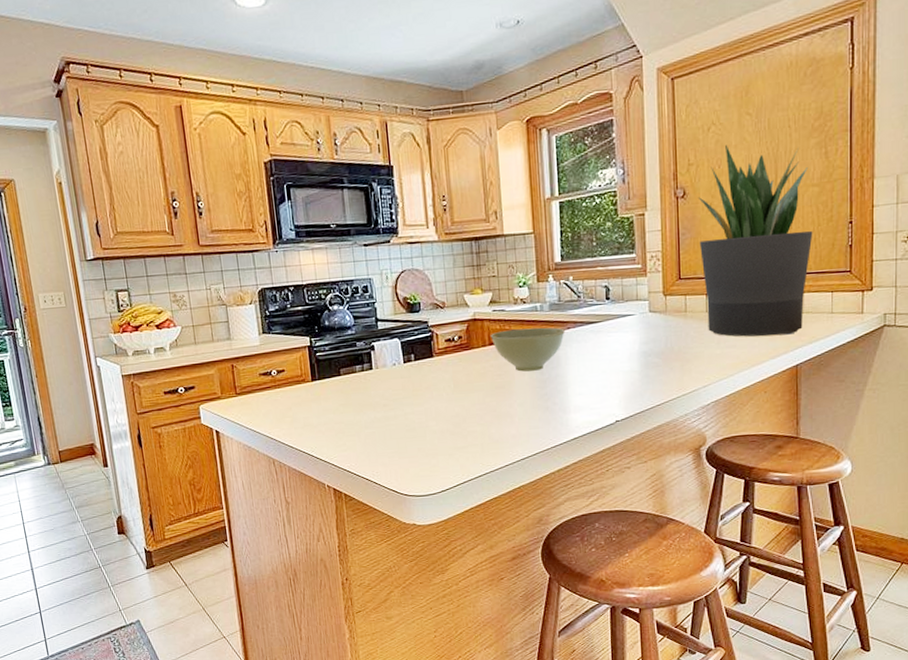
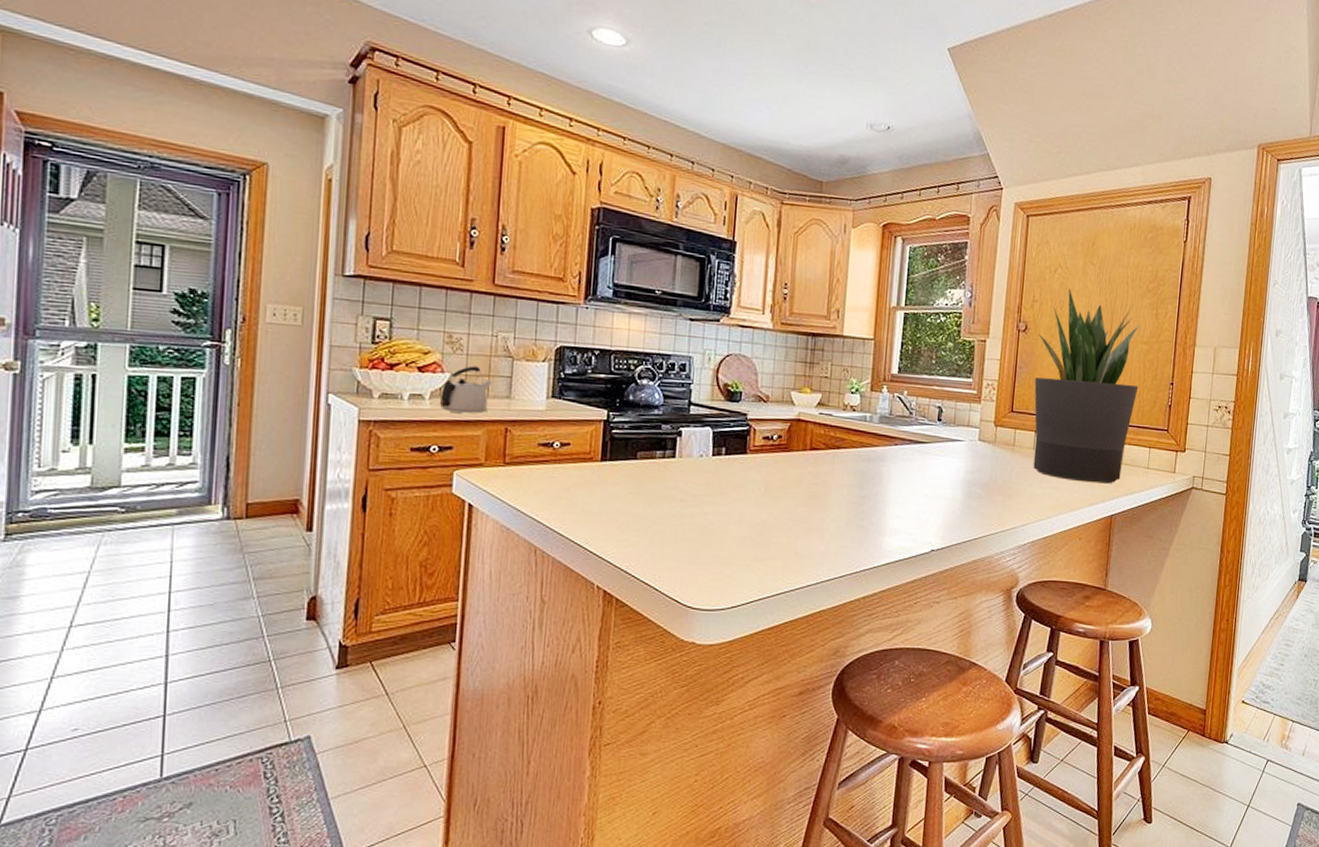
kettle: none [177,317,215,359] -> present [440,366,491,414]
bowl: present [490,327,565,372] -> none [812,436,892,485]

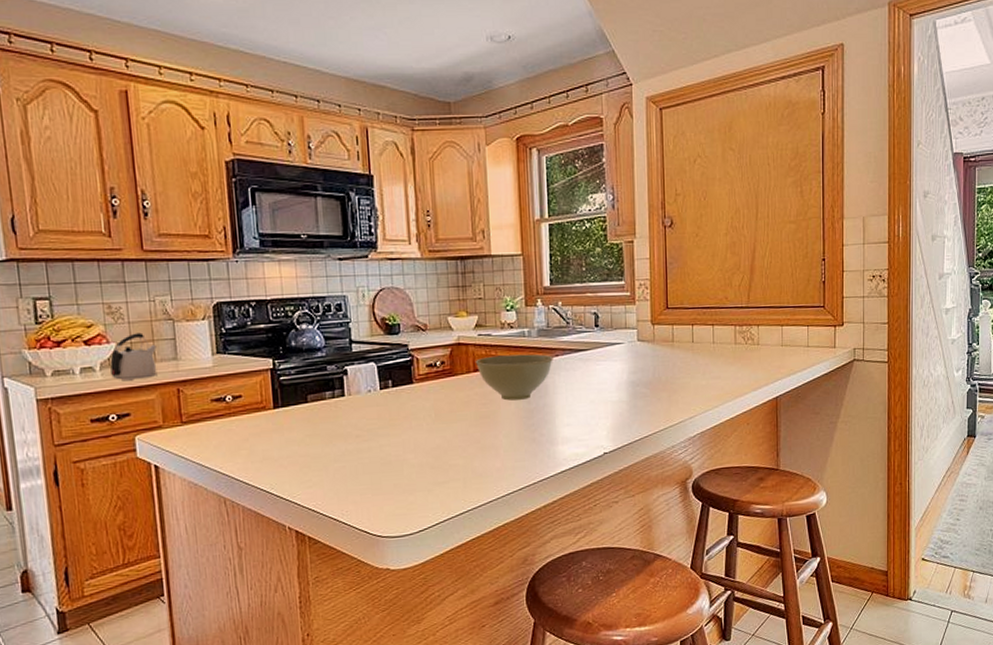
bowl: none [812,436,892,485] -> present [475,354,553,401]
planter: present [1033,289,1141,484] -> none [684,178,791,369]

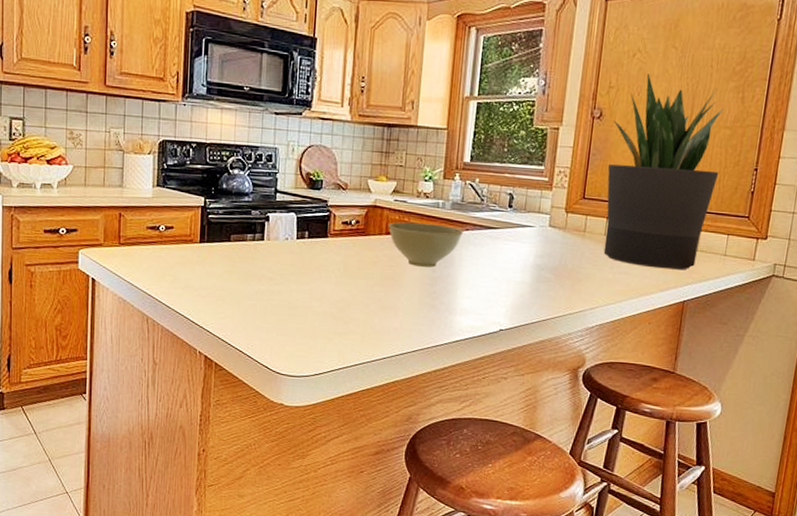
kettle: present [110,332,158,381] -> none [66,158,106,201]
planter: none [684,178,791,369] -> present [603,74,724,270]

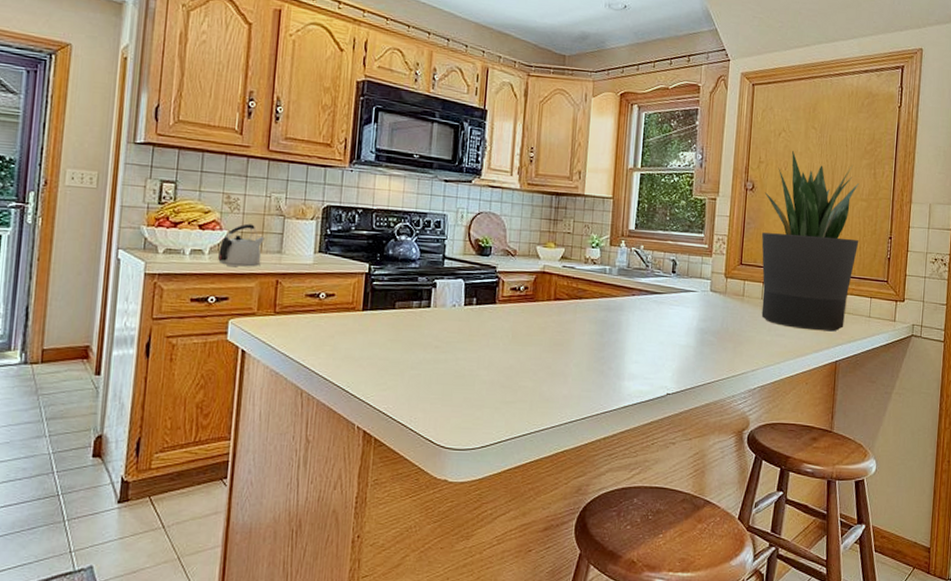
kettle: none [66,158,106,201] -> present [218,223,265,268]
bowl: present [388,222,463,268] -> none [556,287,630,333]

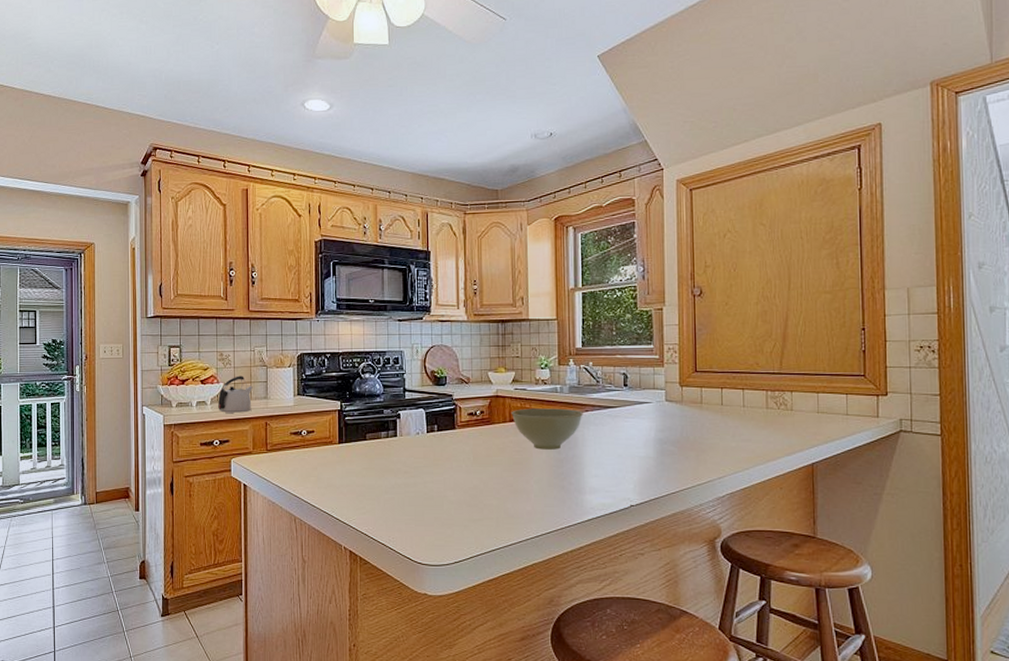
bowl: none [556,287,630,333] -> present [511,408,583,450]
planter: present [761,151,860,332] -> none [714,251,827,433]

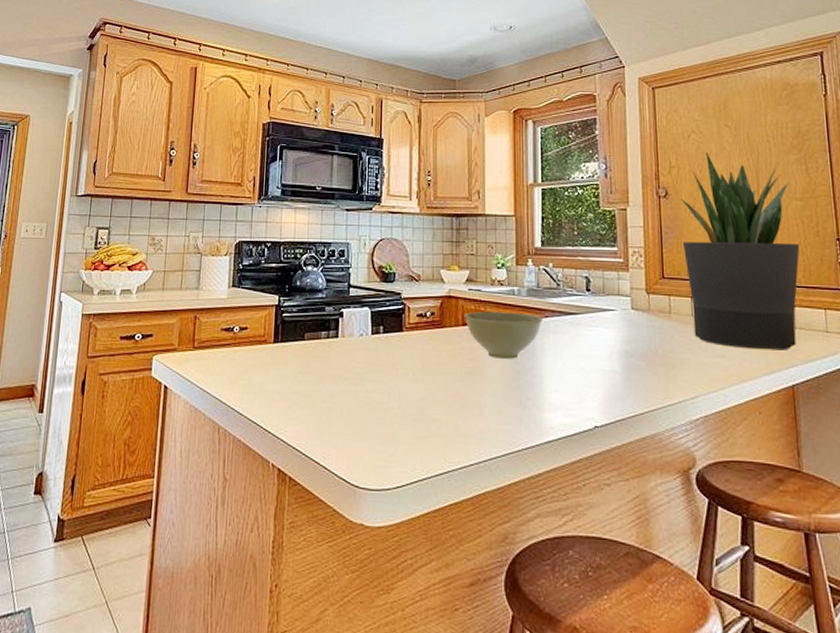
kettle: present [218,375,253,414] -> none [144,263,184,305]
planter: none [714,251,827,433] -> present [680,152,800,350]

